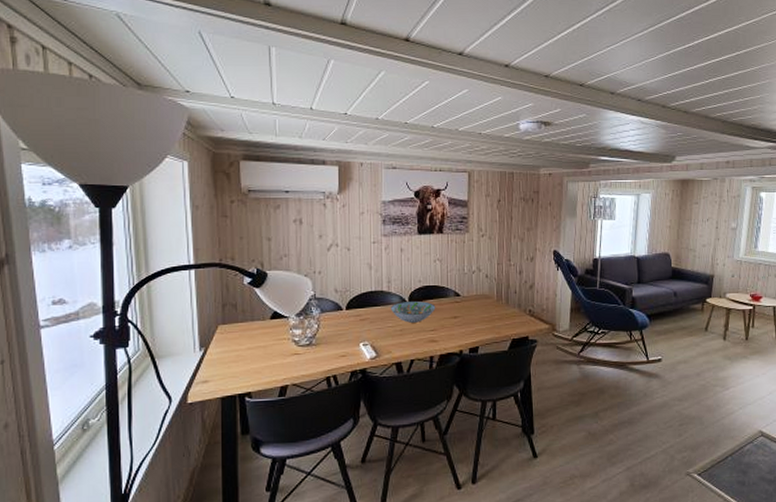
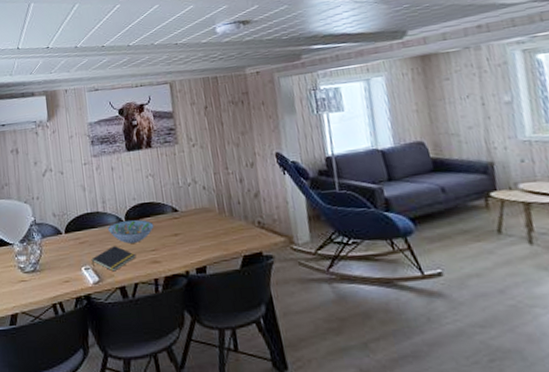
notepad: none [370,324,415,348] -> present [91,246,136,272]

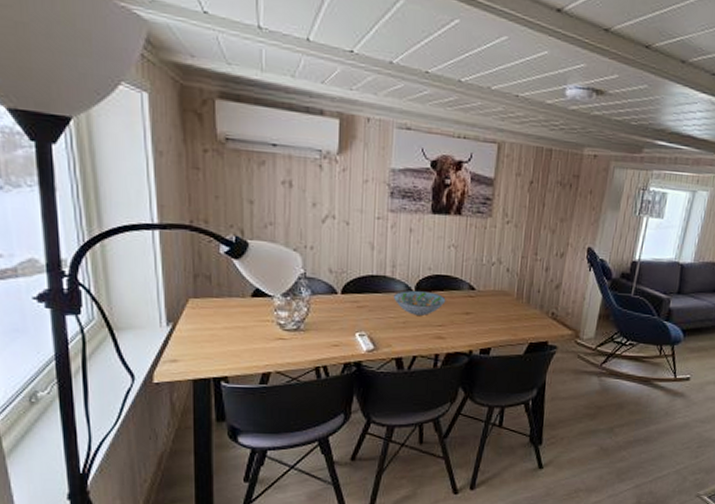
notepad: present [91,246,136,272] -> none [368,315,420,342]

